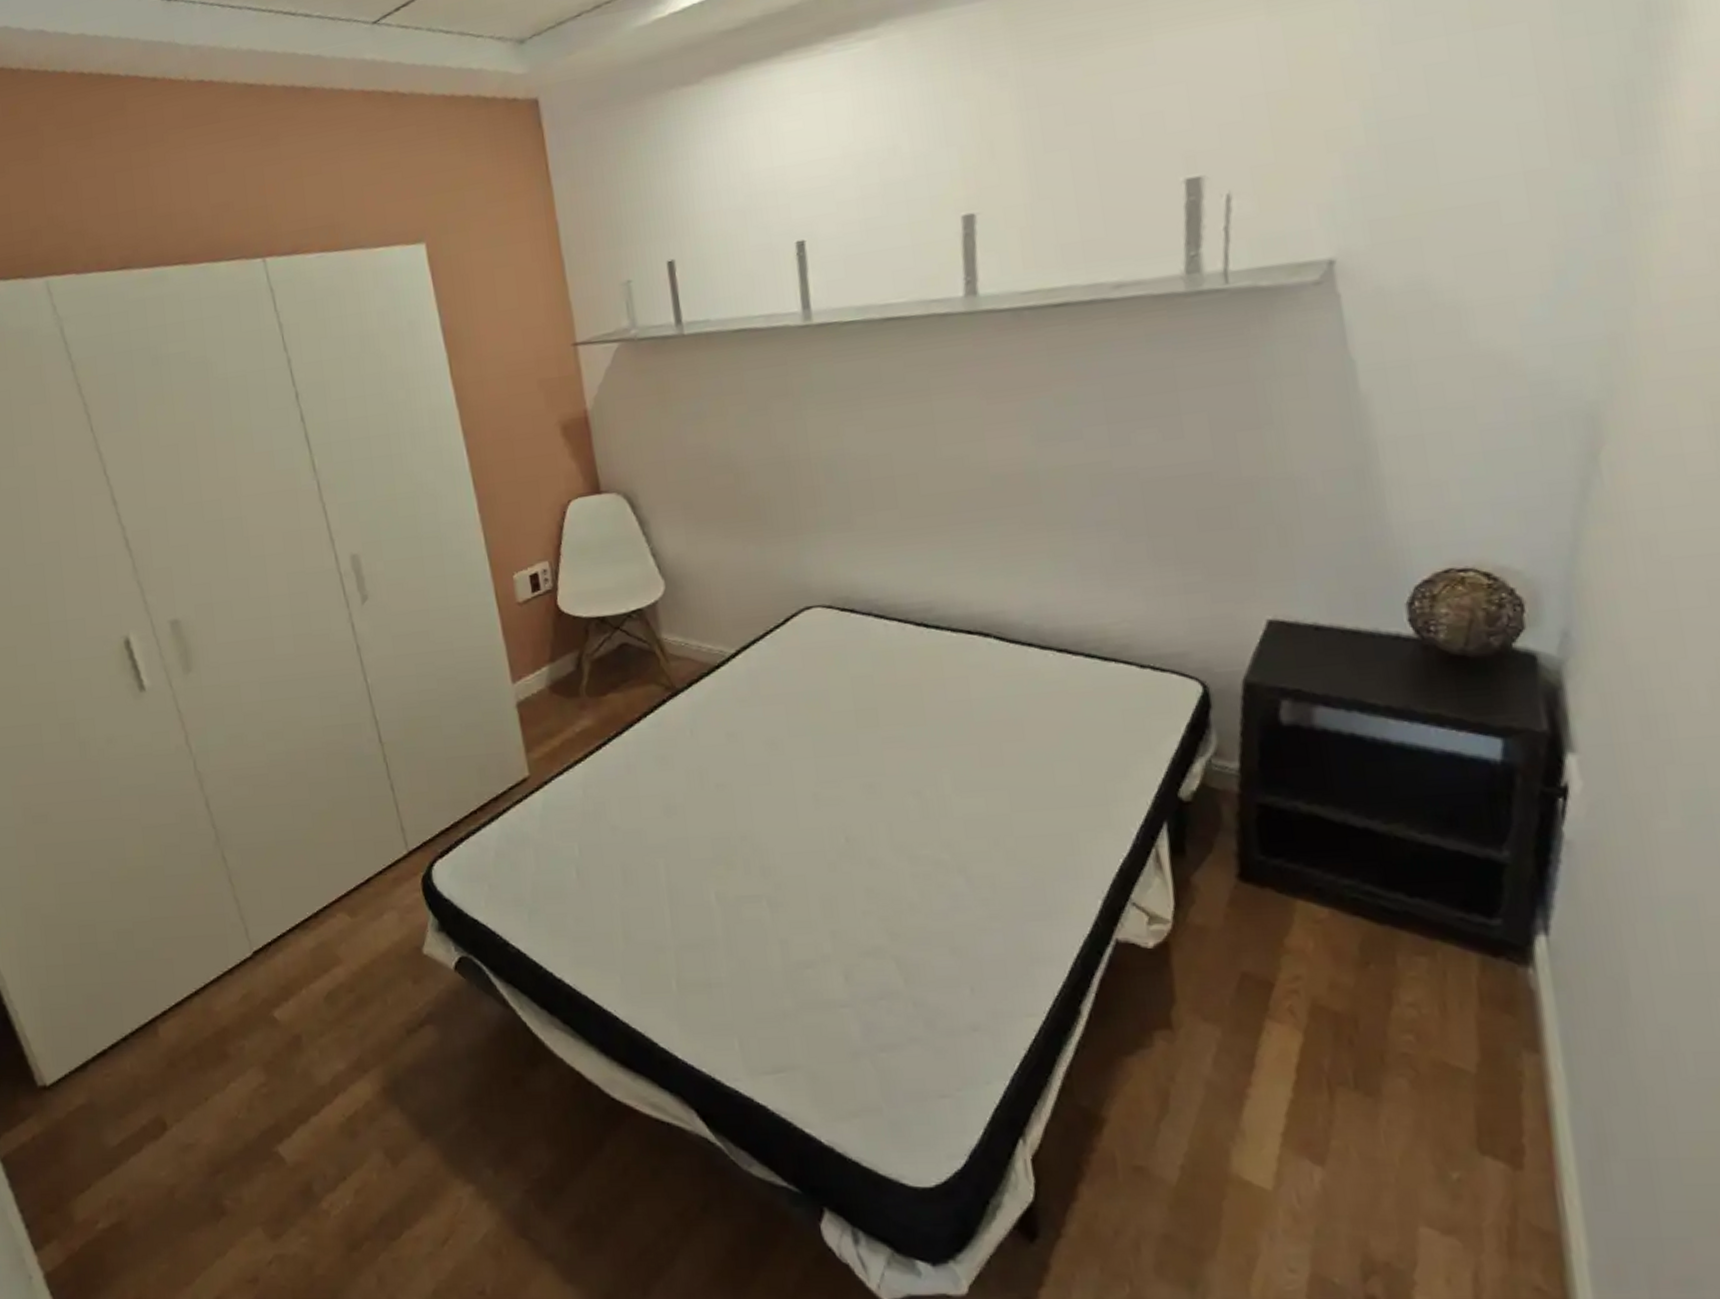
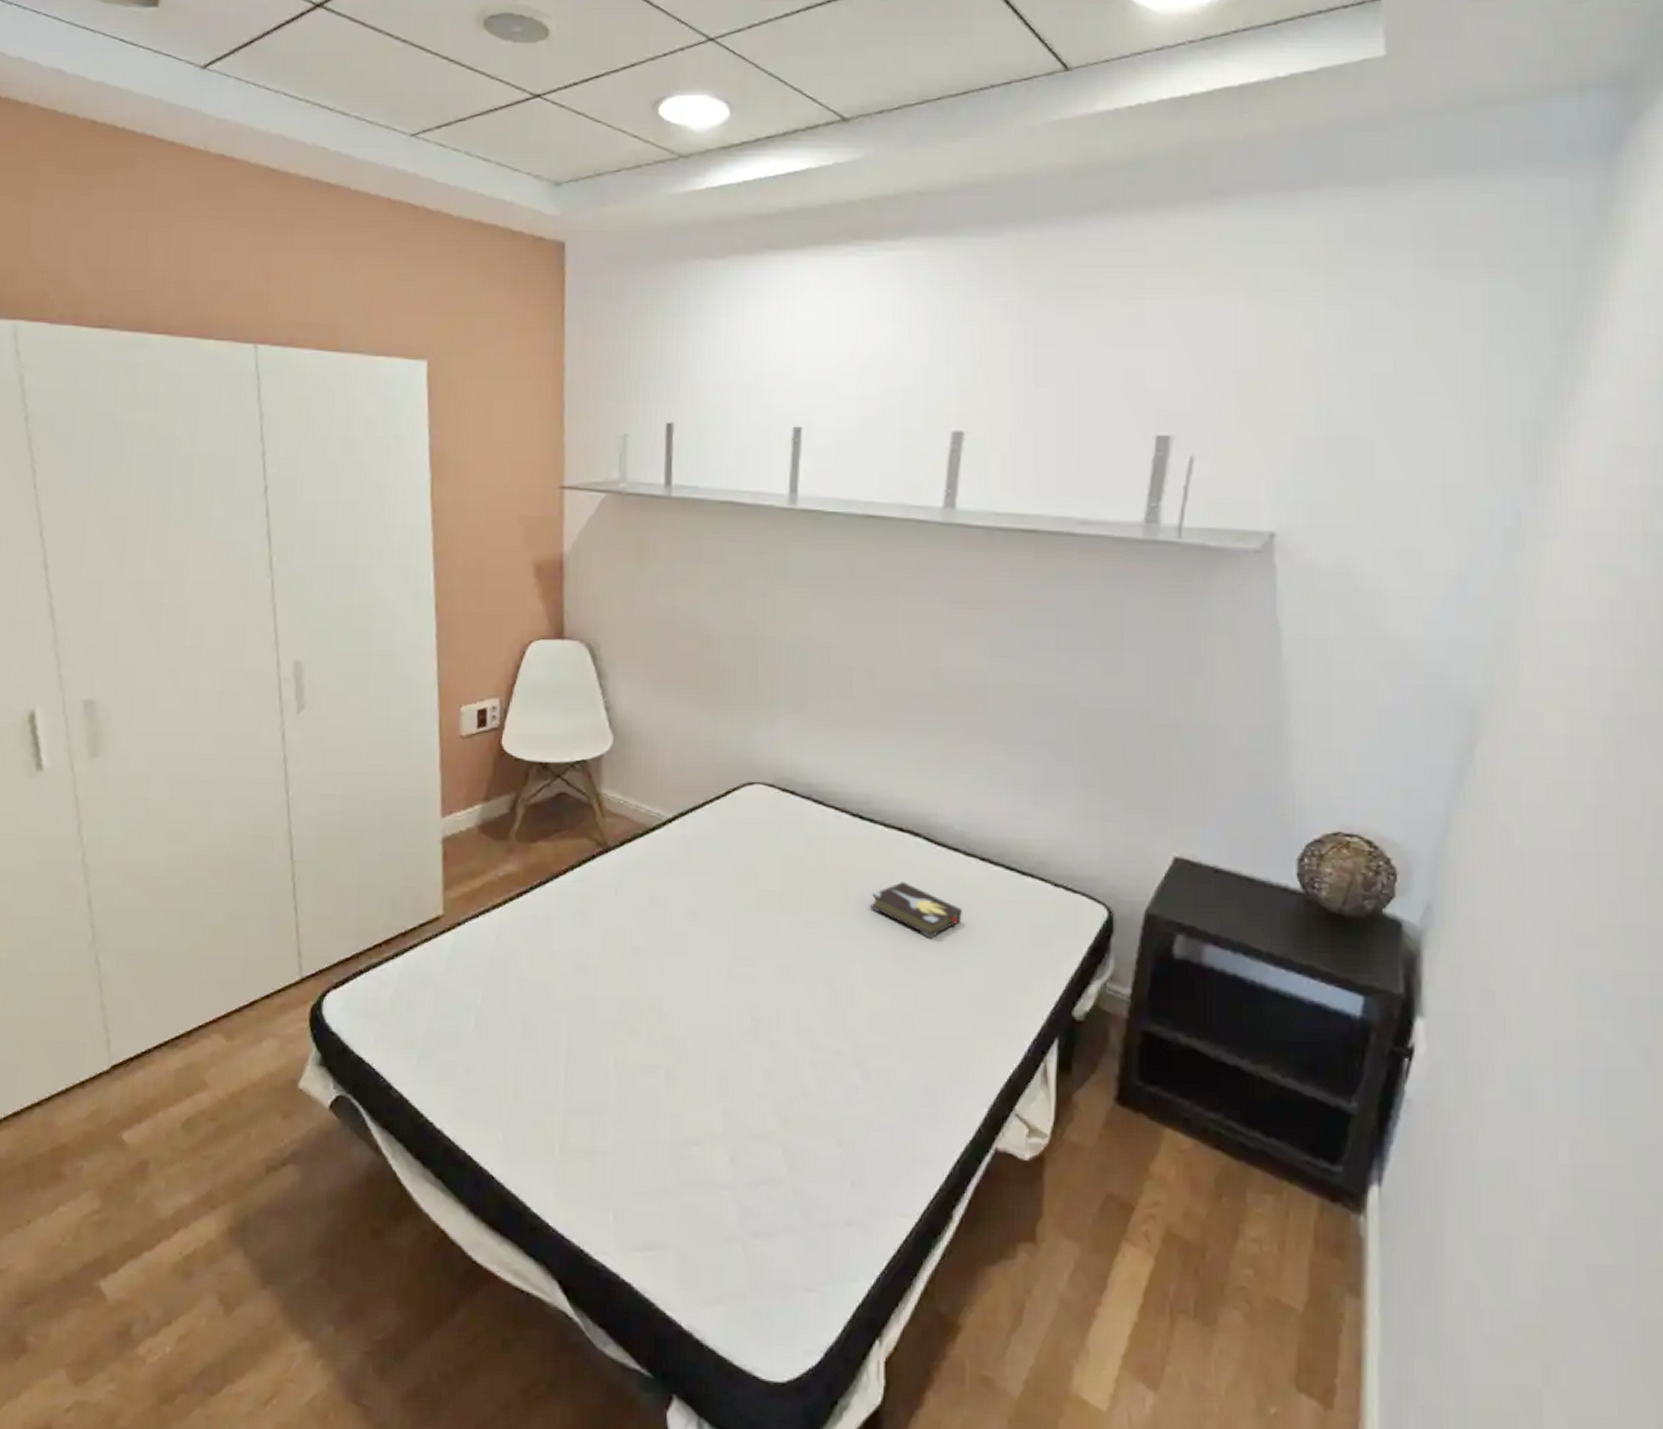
hardback book: none [949,684,1047,737] -> present [870,882,962,938]

